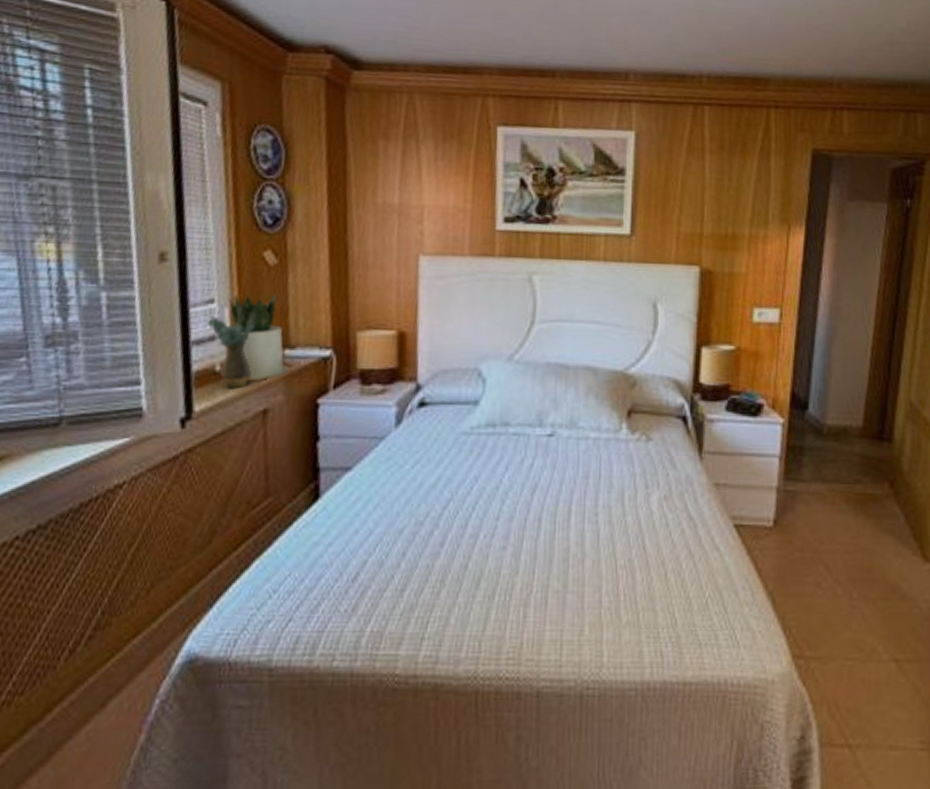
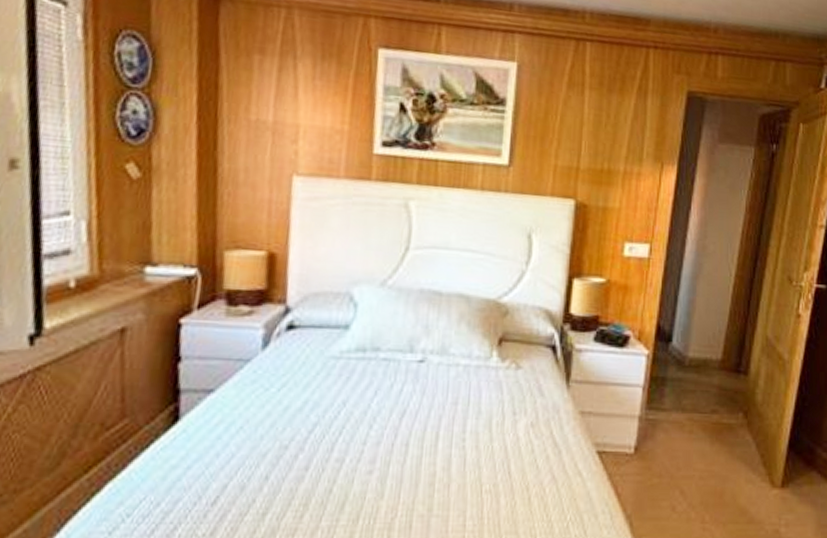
vase: present [206,316,255,389] -> none [61,229,115,306]
planter: present [227,293,290,382] -> none [85,206,151,299]

